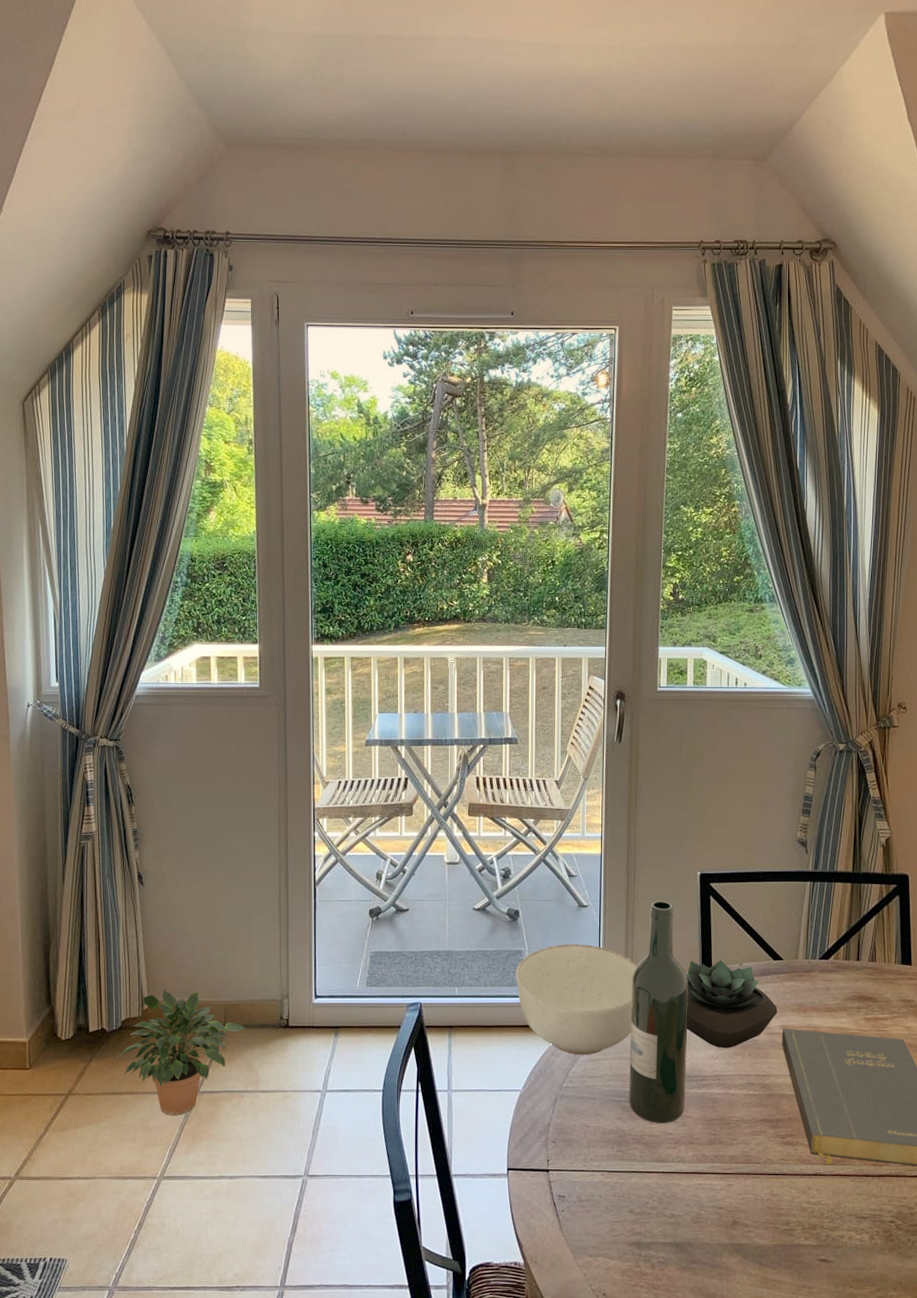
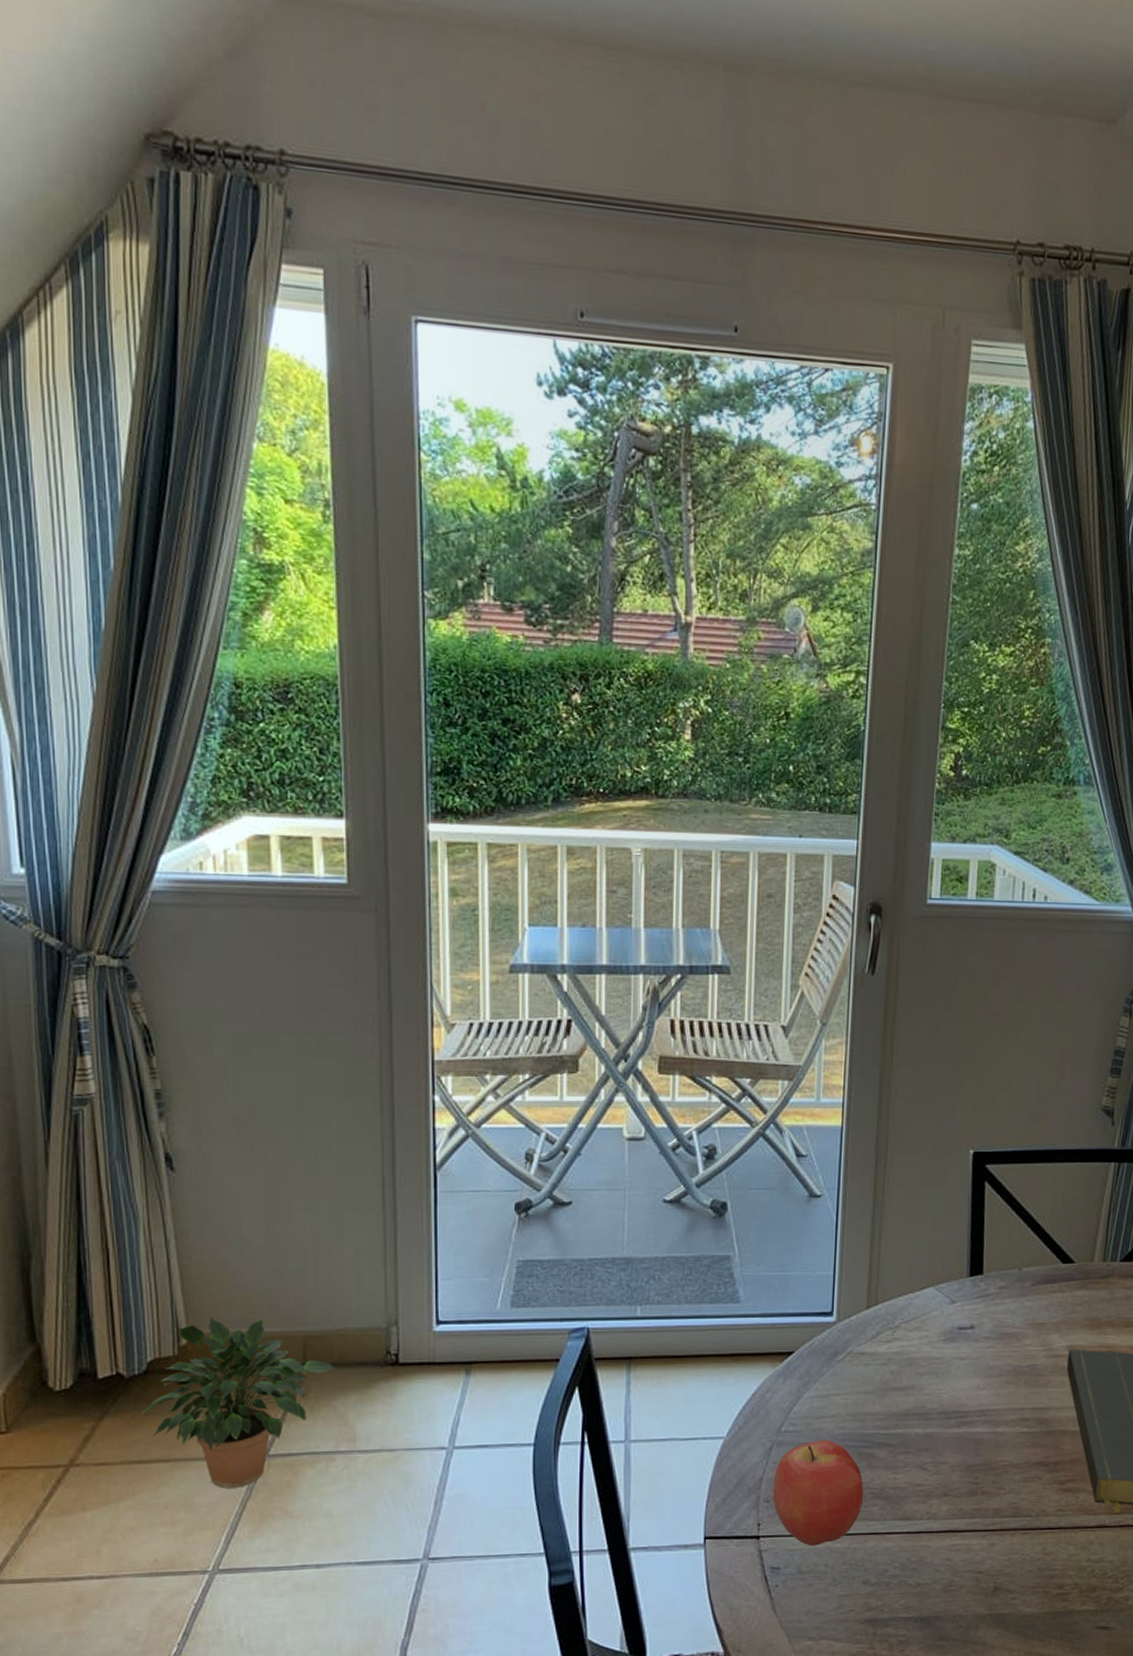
bowl: present [516,943,638,1055] -> none [720,1245,885,1391]
apple: none [558,1094,628,1180] -> present [773,1439,864,1546]
wine bottle: present [629,901,688,1123] -> none [868,1188,952,1472]
succulent plant: present [685,959,777,1048] -> none [947,1263,1064,1376]

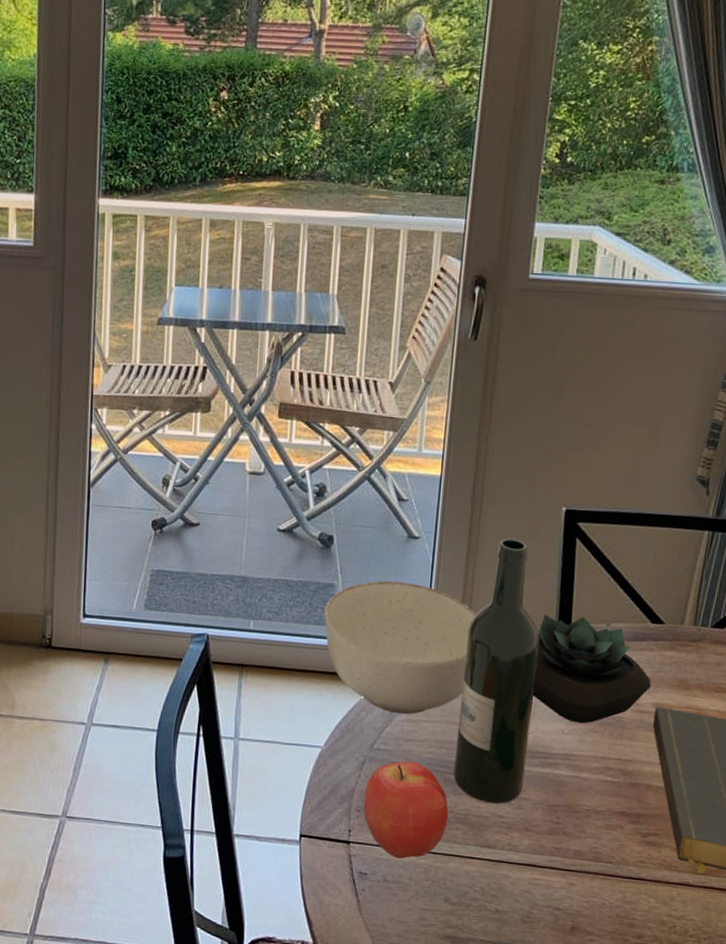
bowl: none [720,1245,885,1391] -> present [324,581,477,715]
wine bottle: none [868,1188,952,1472] -> present [453,538,540,804]
succulent plant: none [947,1263,1064,1376] -> present [533,614,651,724]

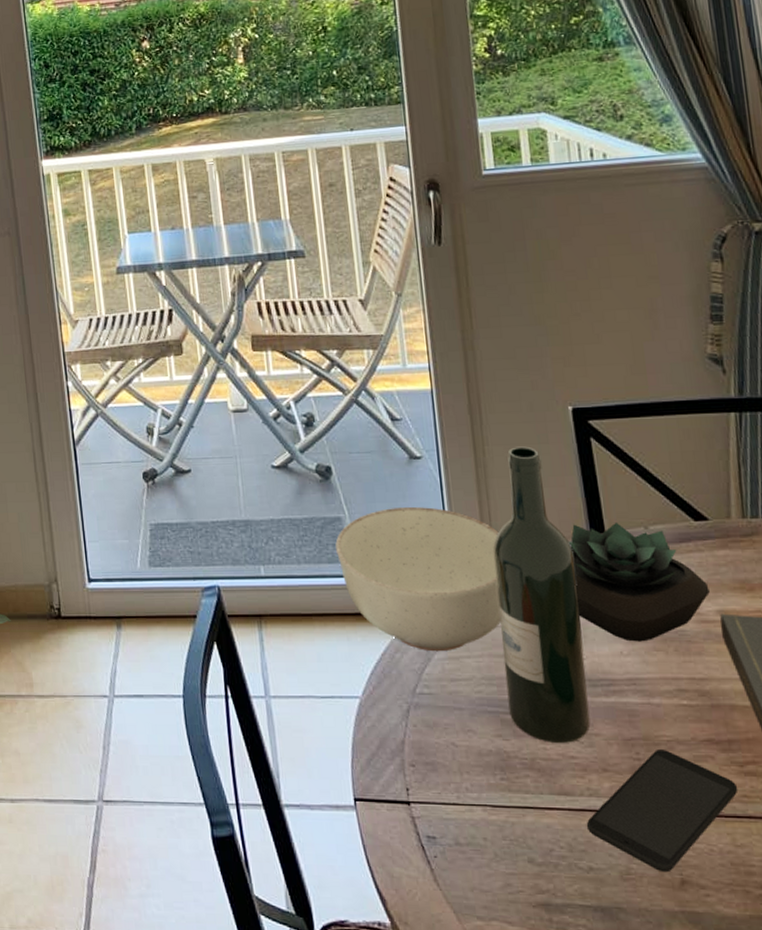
apple: present [363,761,449,859] -> none [415,703,514,817]
mobile phone: none [501,816,637,919] -> present [586,750,738,873]

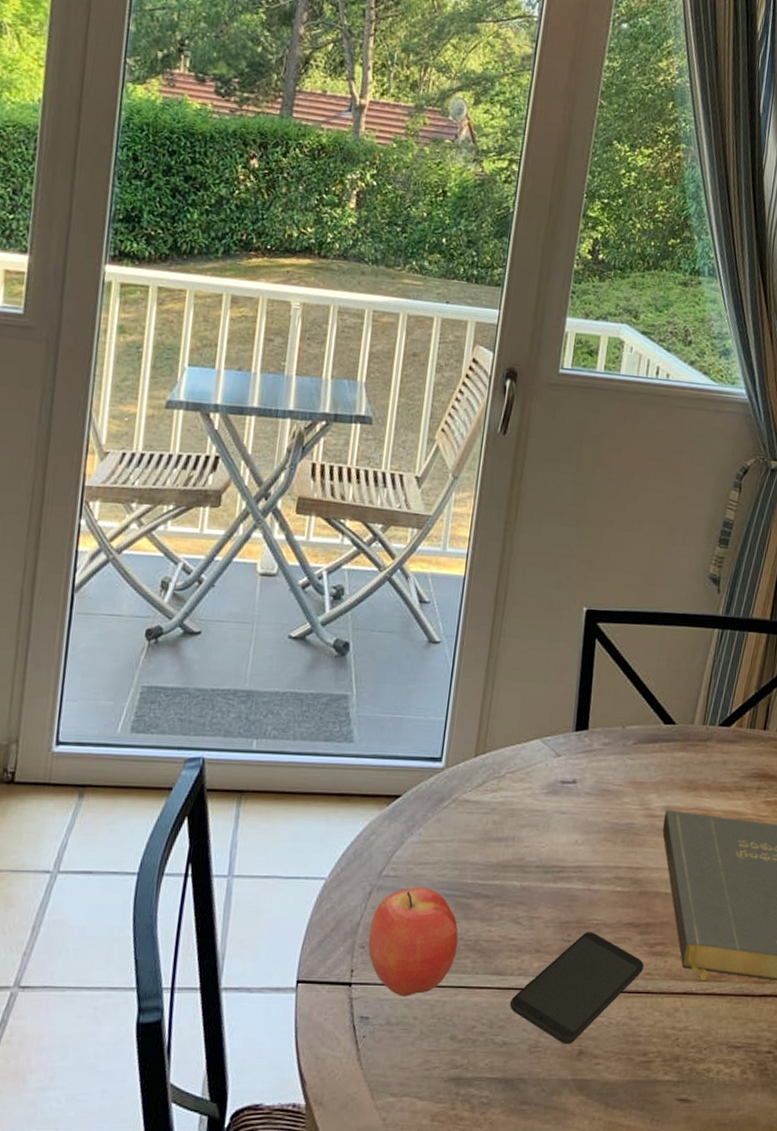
bowl: present [335,506,502,652] -> none [335,689,495,836]
apple: none [415,703,514,817] -> present [368,886,459,997]
wine bottle: present [492,446,591,743] -> none [465,641,557,925]
succulent plant: present [568,522,710,642] -> none [548,719,662,833]

